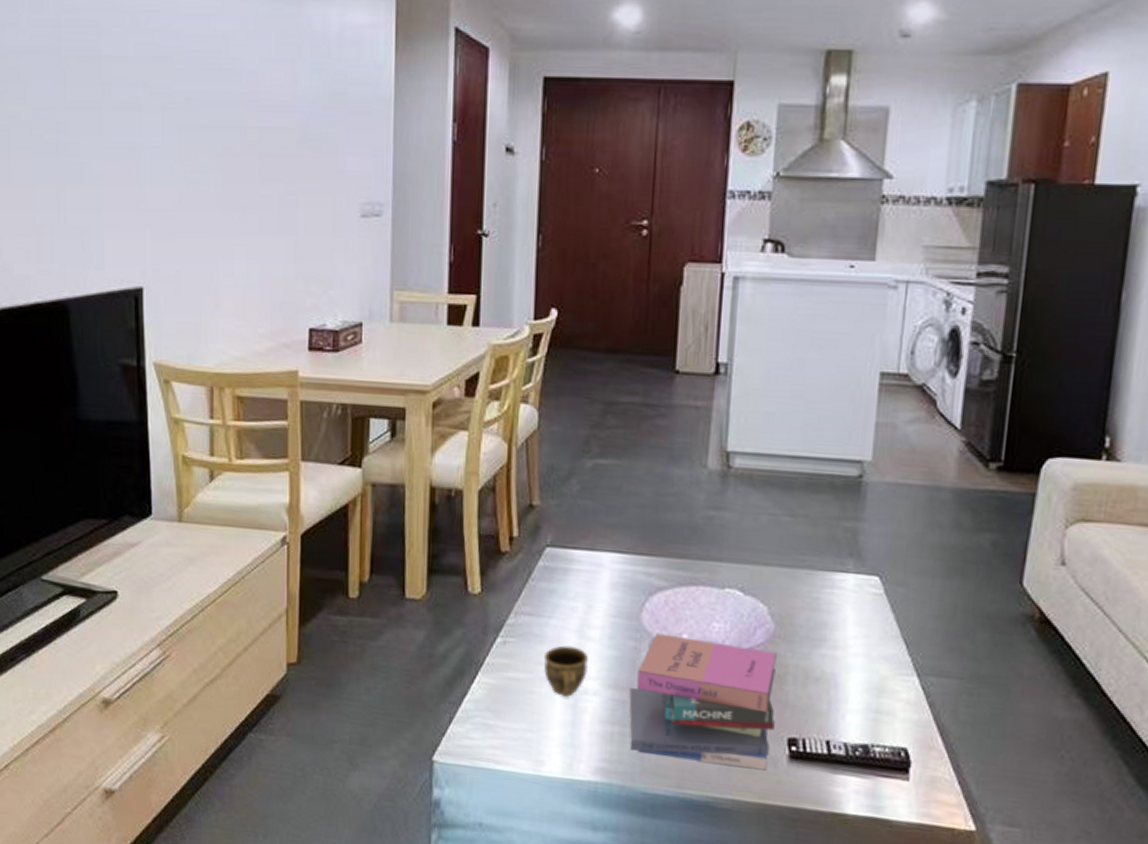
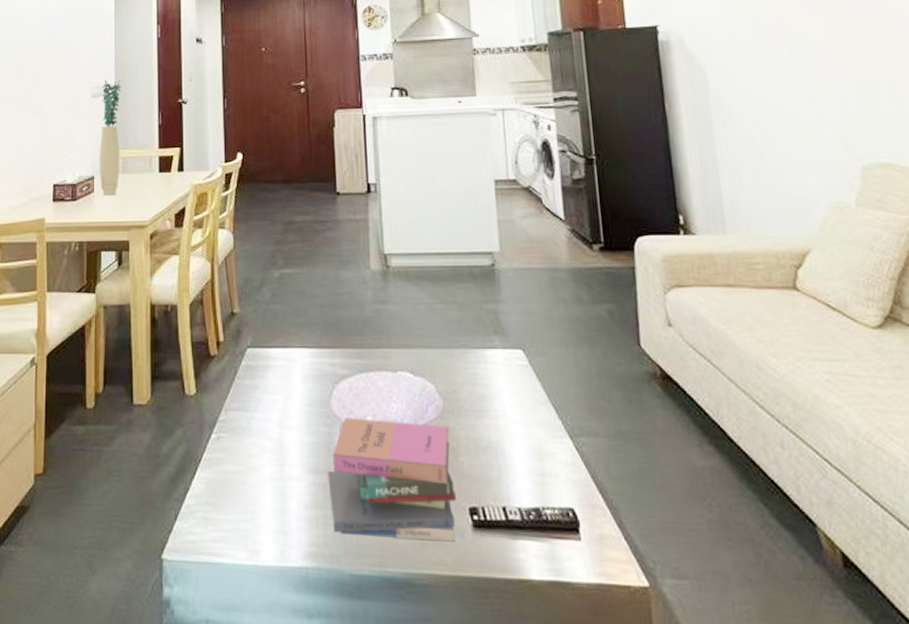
vase: none [369,194,401,350] -> present [99,79,121,196]
cup: present [543,645,588,697] -> none [252,436,290,485]

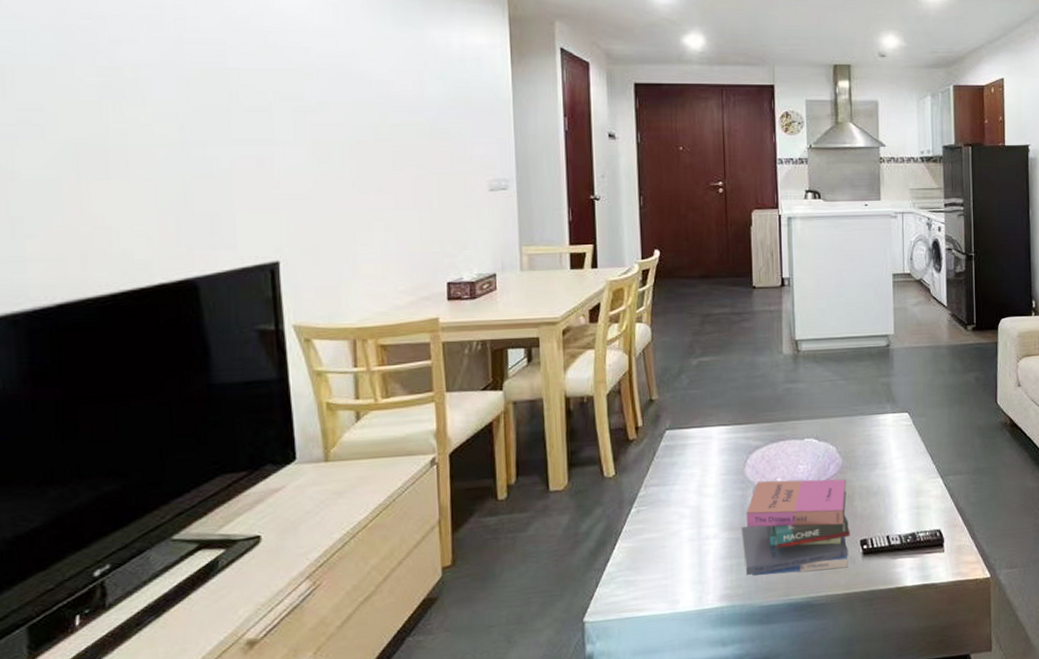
vase: present [99,79,121,196] -> none [500,172,526,293]

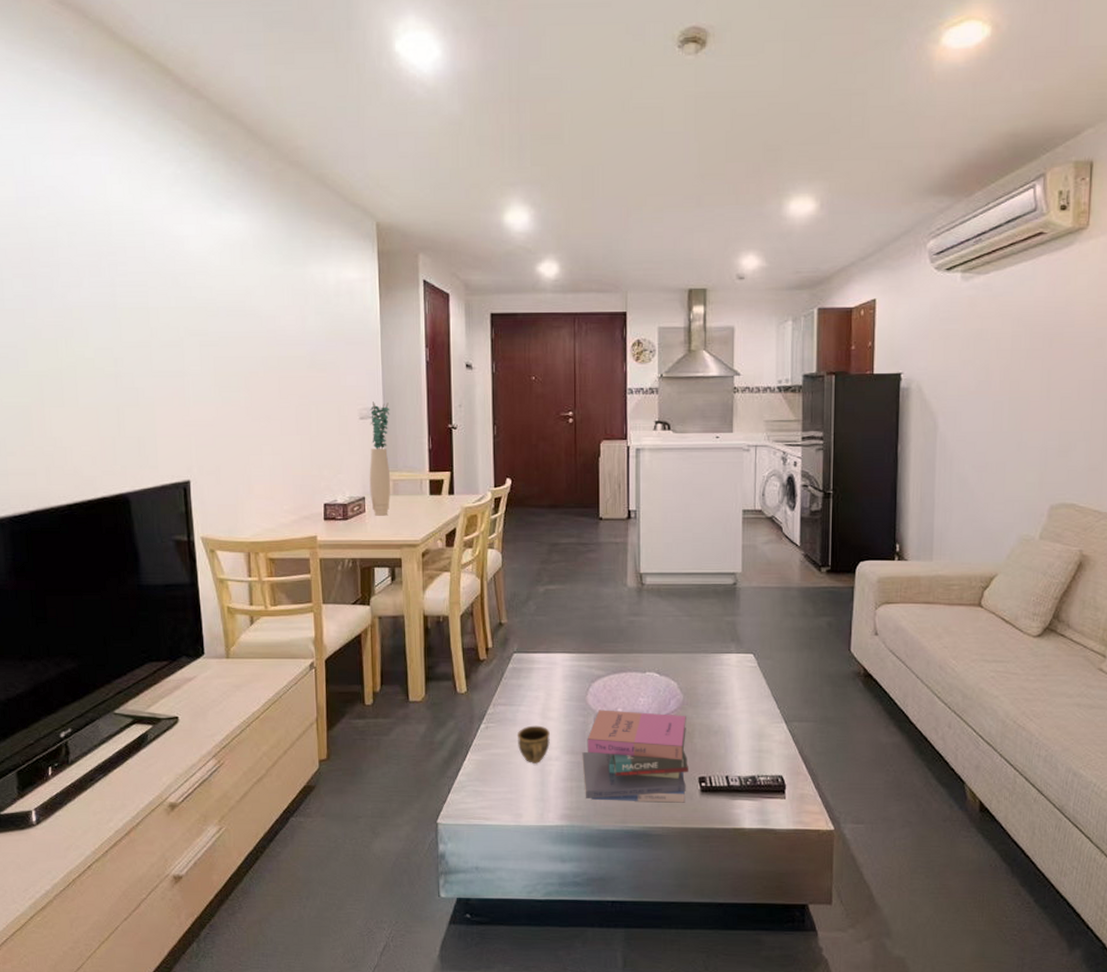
vase: none [500,172,526,293] -> present [369,402,391,516]
cup: none [671,503,707,545] -> present [517,725,550,763]

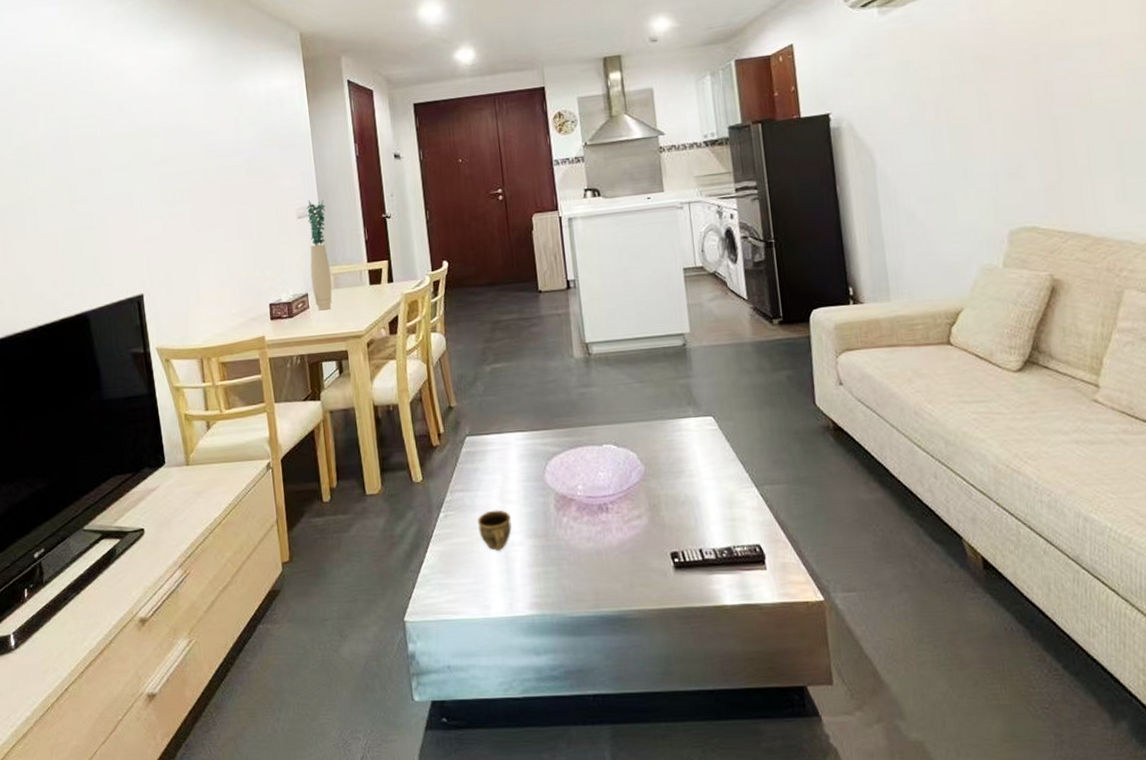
books: present [582,709,688,803] -> none [546,487,659,585]

